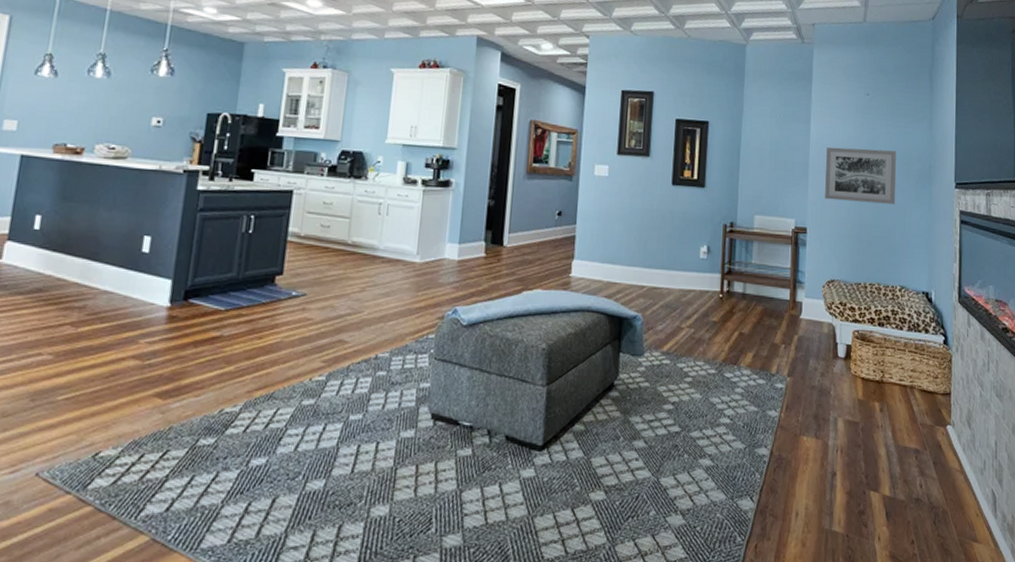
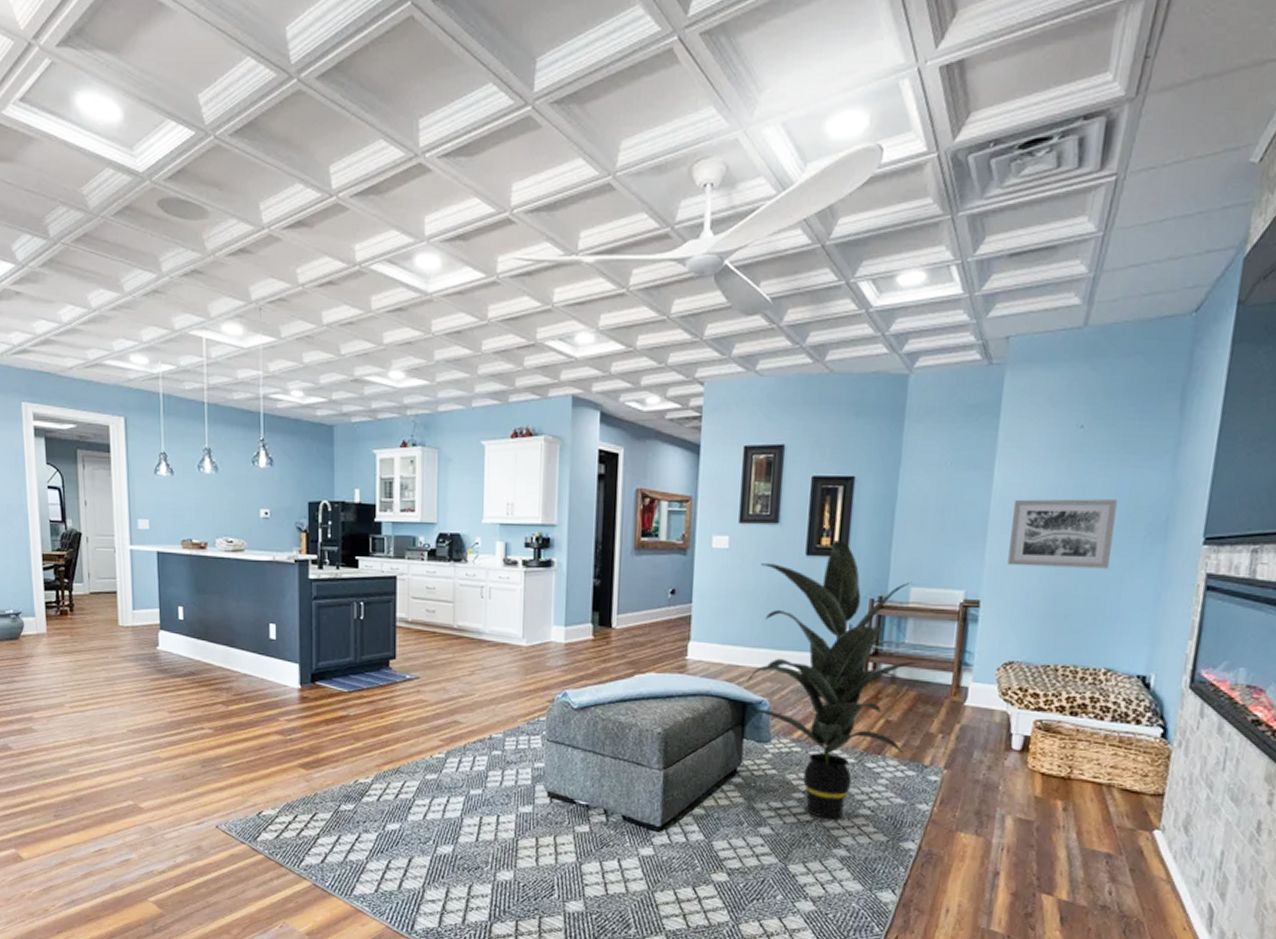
indoor plant: none [622,173,767,429] -> present [746,540,923,819]

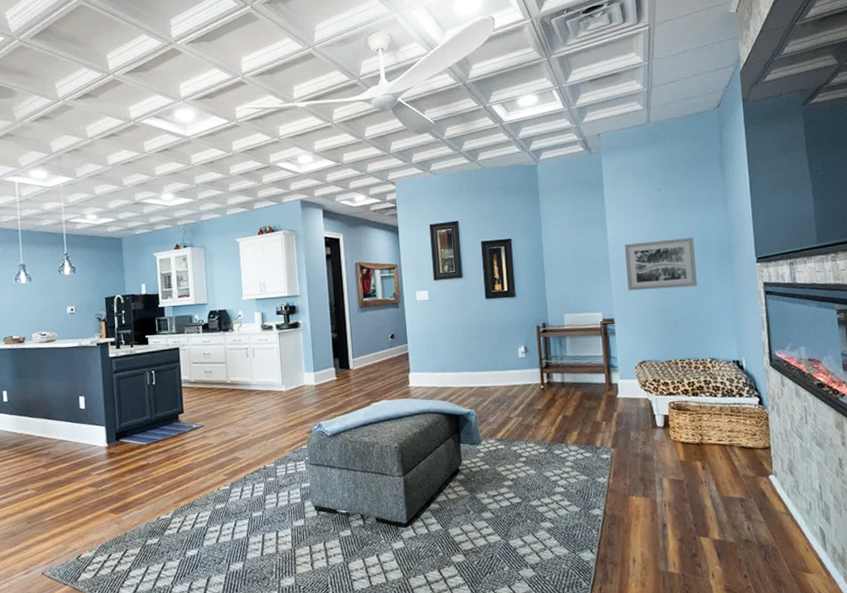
indoor plant: present [746,540,923,819] -> none [454,286,582,499]

